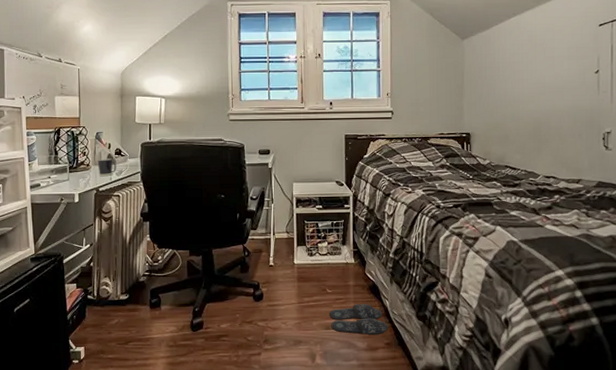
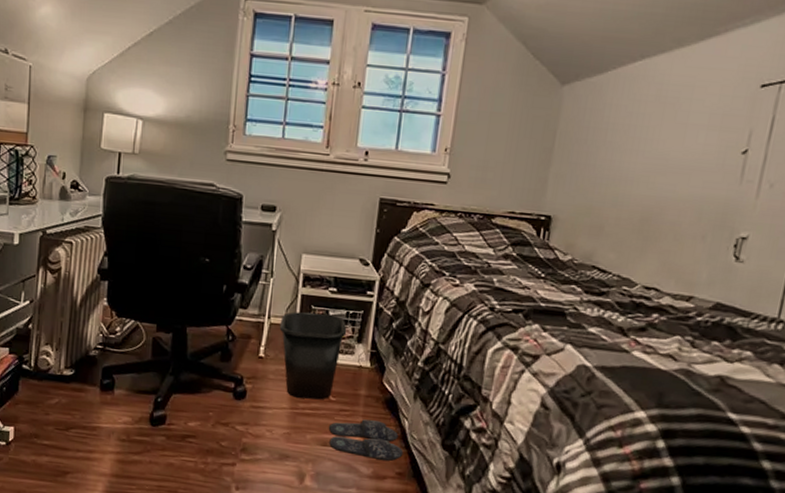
mug: present [97,158,117,176] -> none [46,191,71,215]
waste bin: none [282,226,334,294] -> present [279,311,347,400]

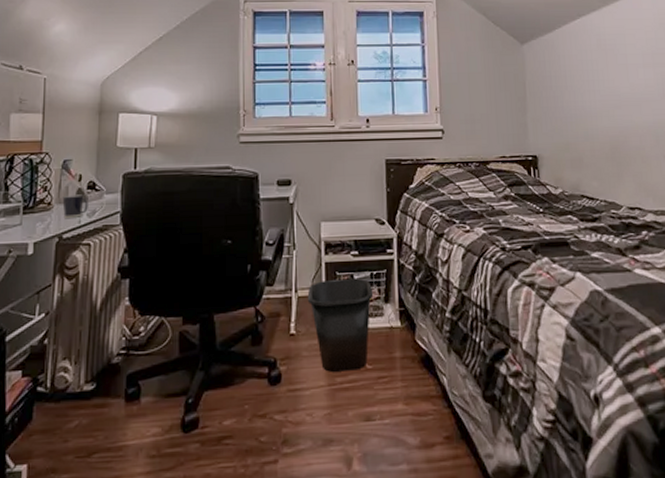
mug: none [46,191,71,215] -> present [62,194,88,218]
slippers: present [329,419,404,461] -> none [370,383,448,426]

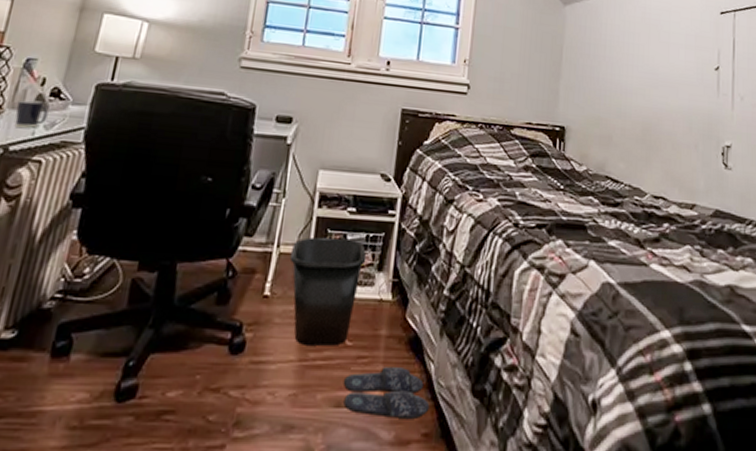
slippers: none [370,383,448,426] -> present [344,367,430,418]

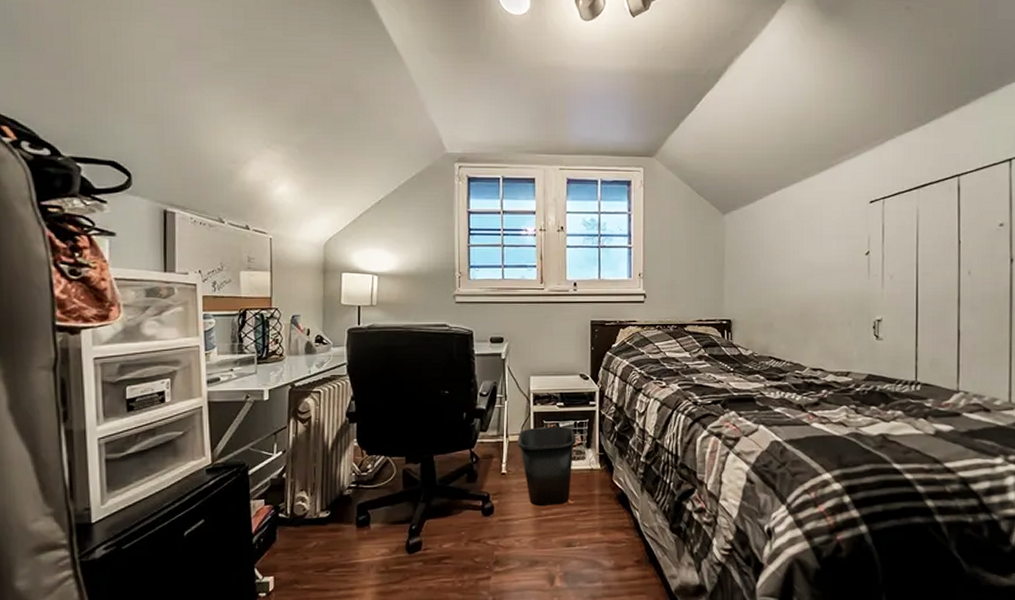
mug: present [14,99,48,128] -> none [293,347,317,368]
slippers: present [344,367,430,418] -> none [571,516,639,551]

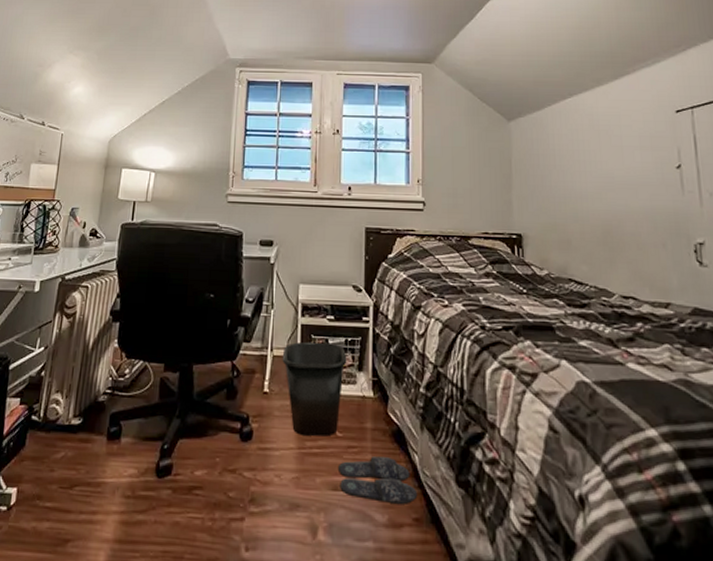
slippers: none [571,516,639,551] -> present [339,456,418,504]

